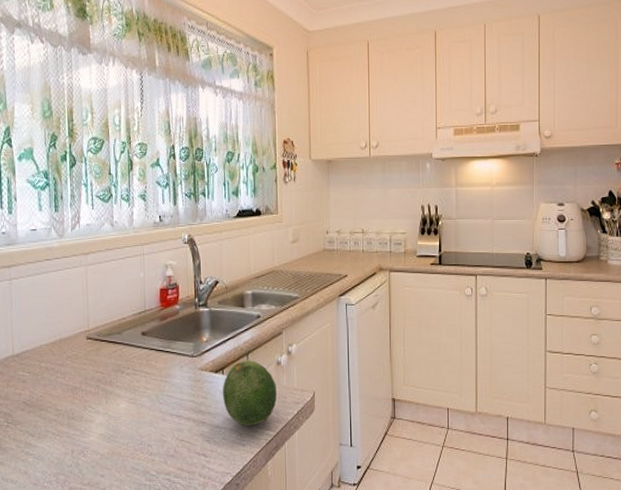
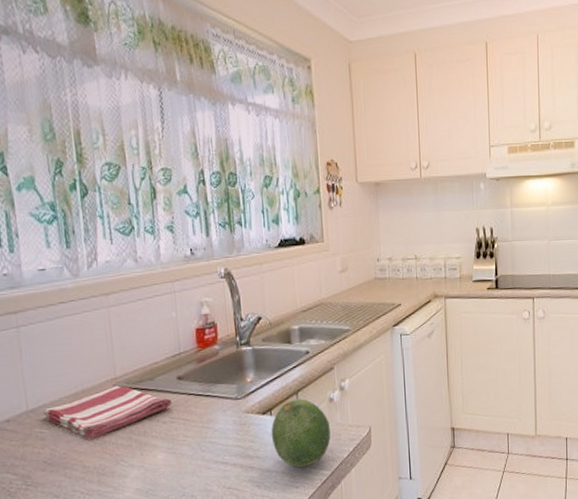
dish towel: none [26,337,135,385] -> present [44,385,172,440]

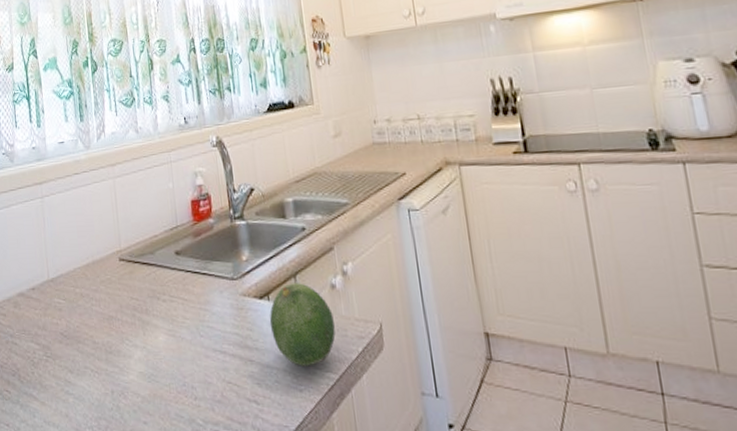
dish towel: present [44,385,172,440] -> none [61,258,171,314]

